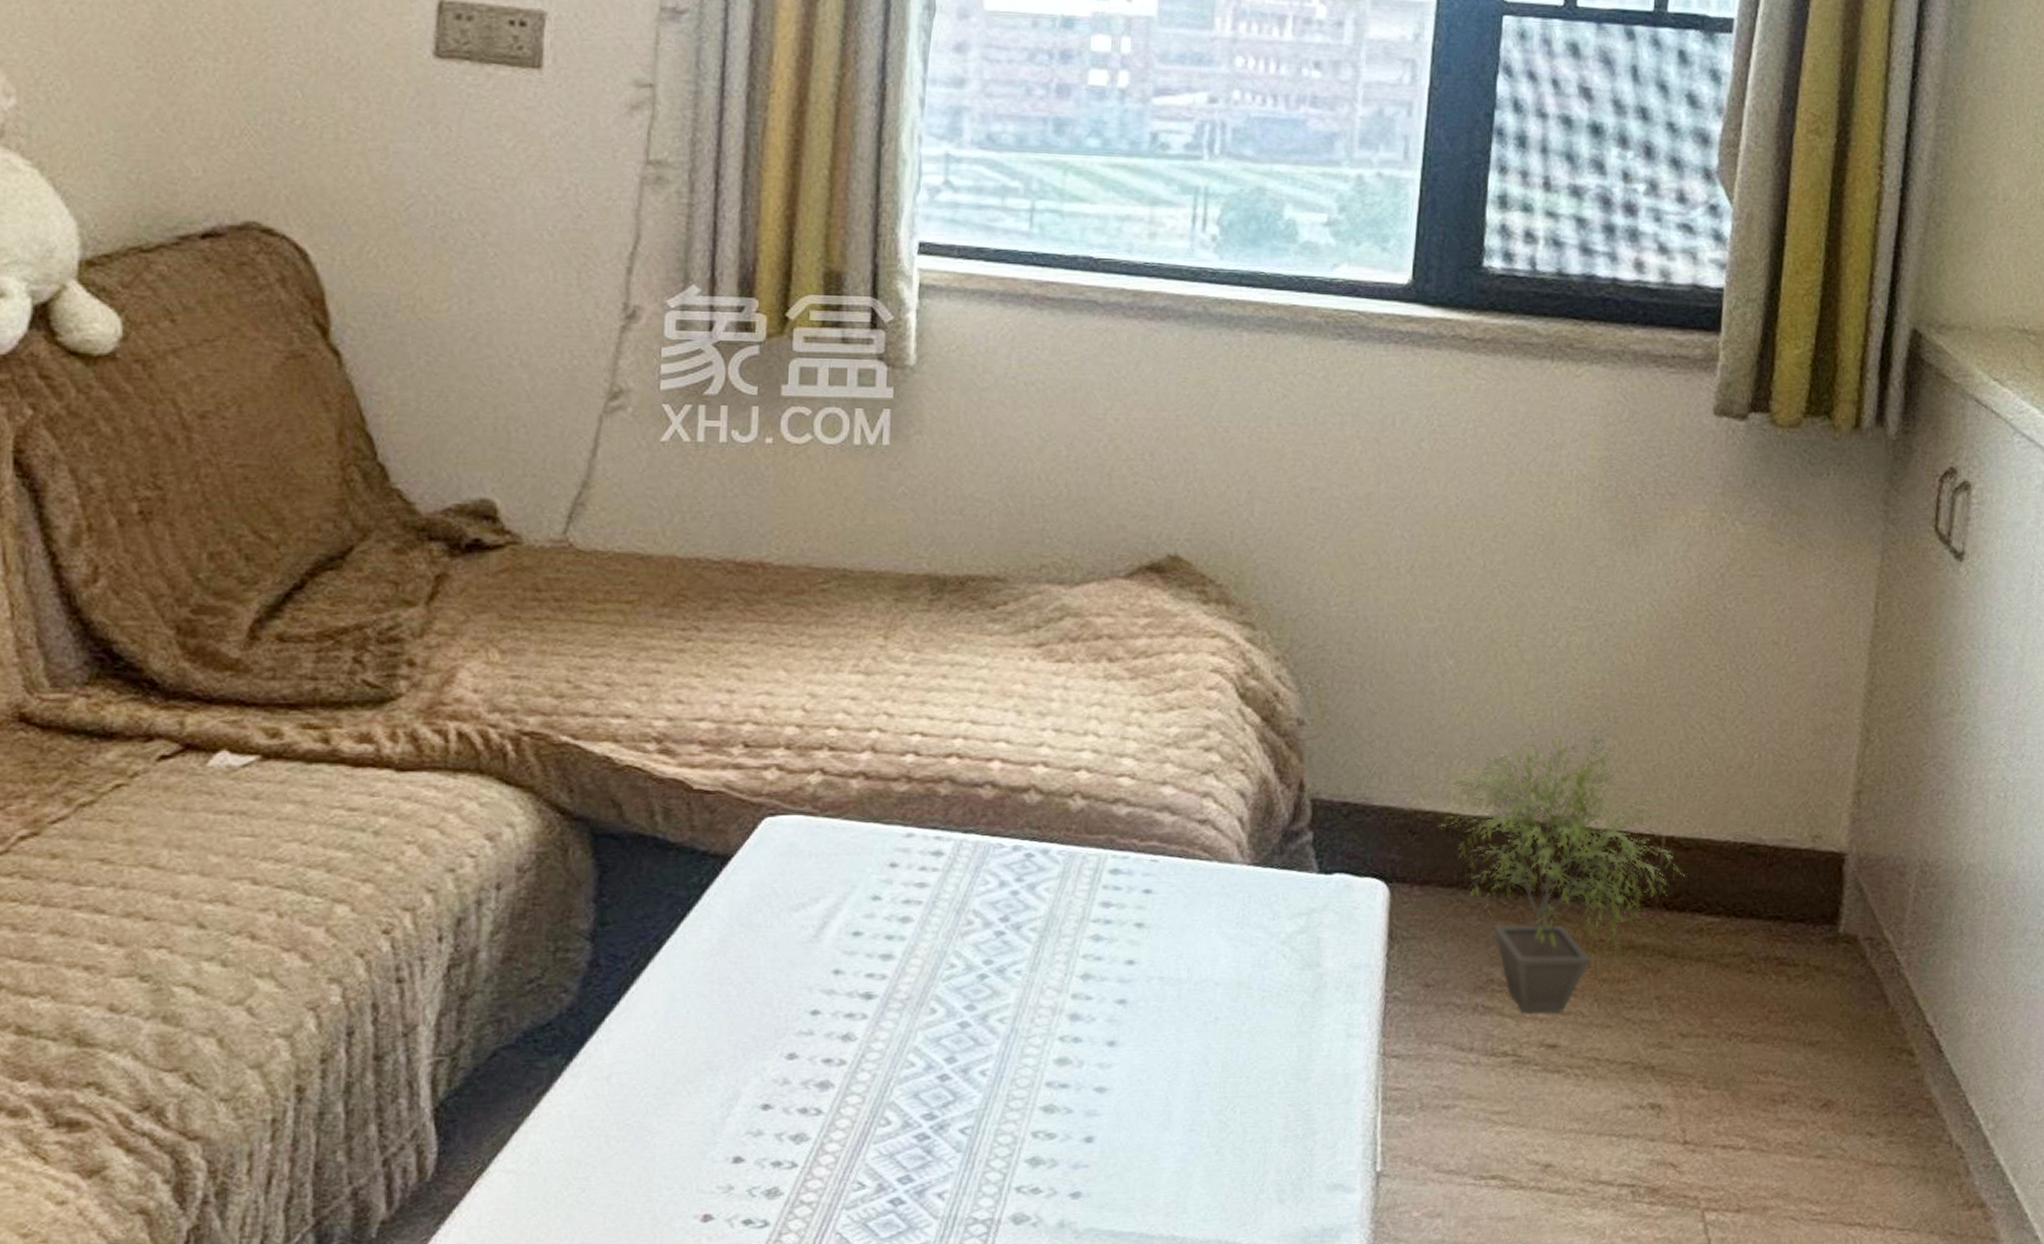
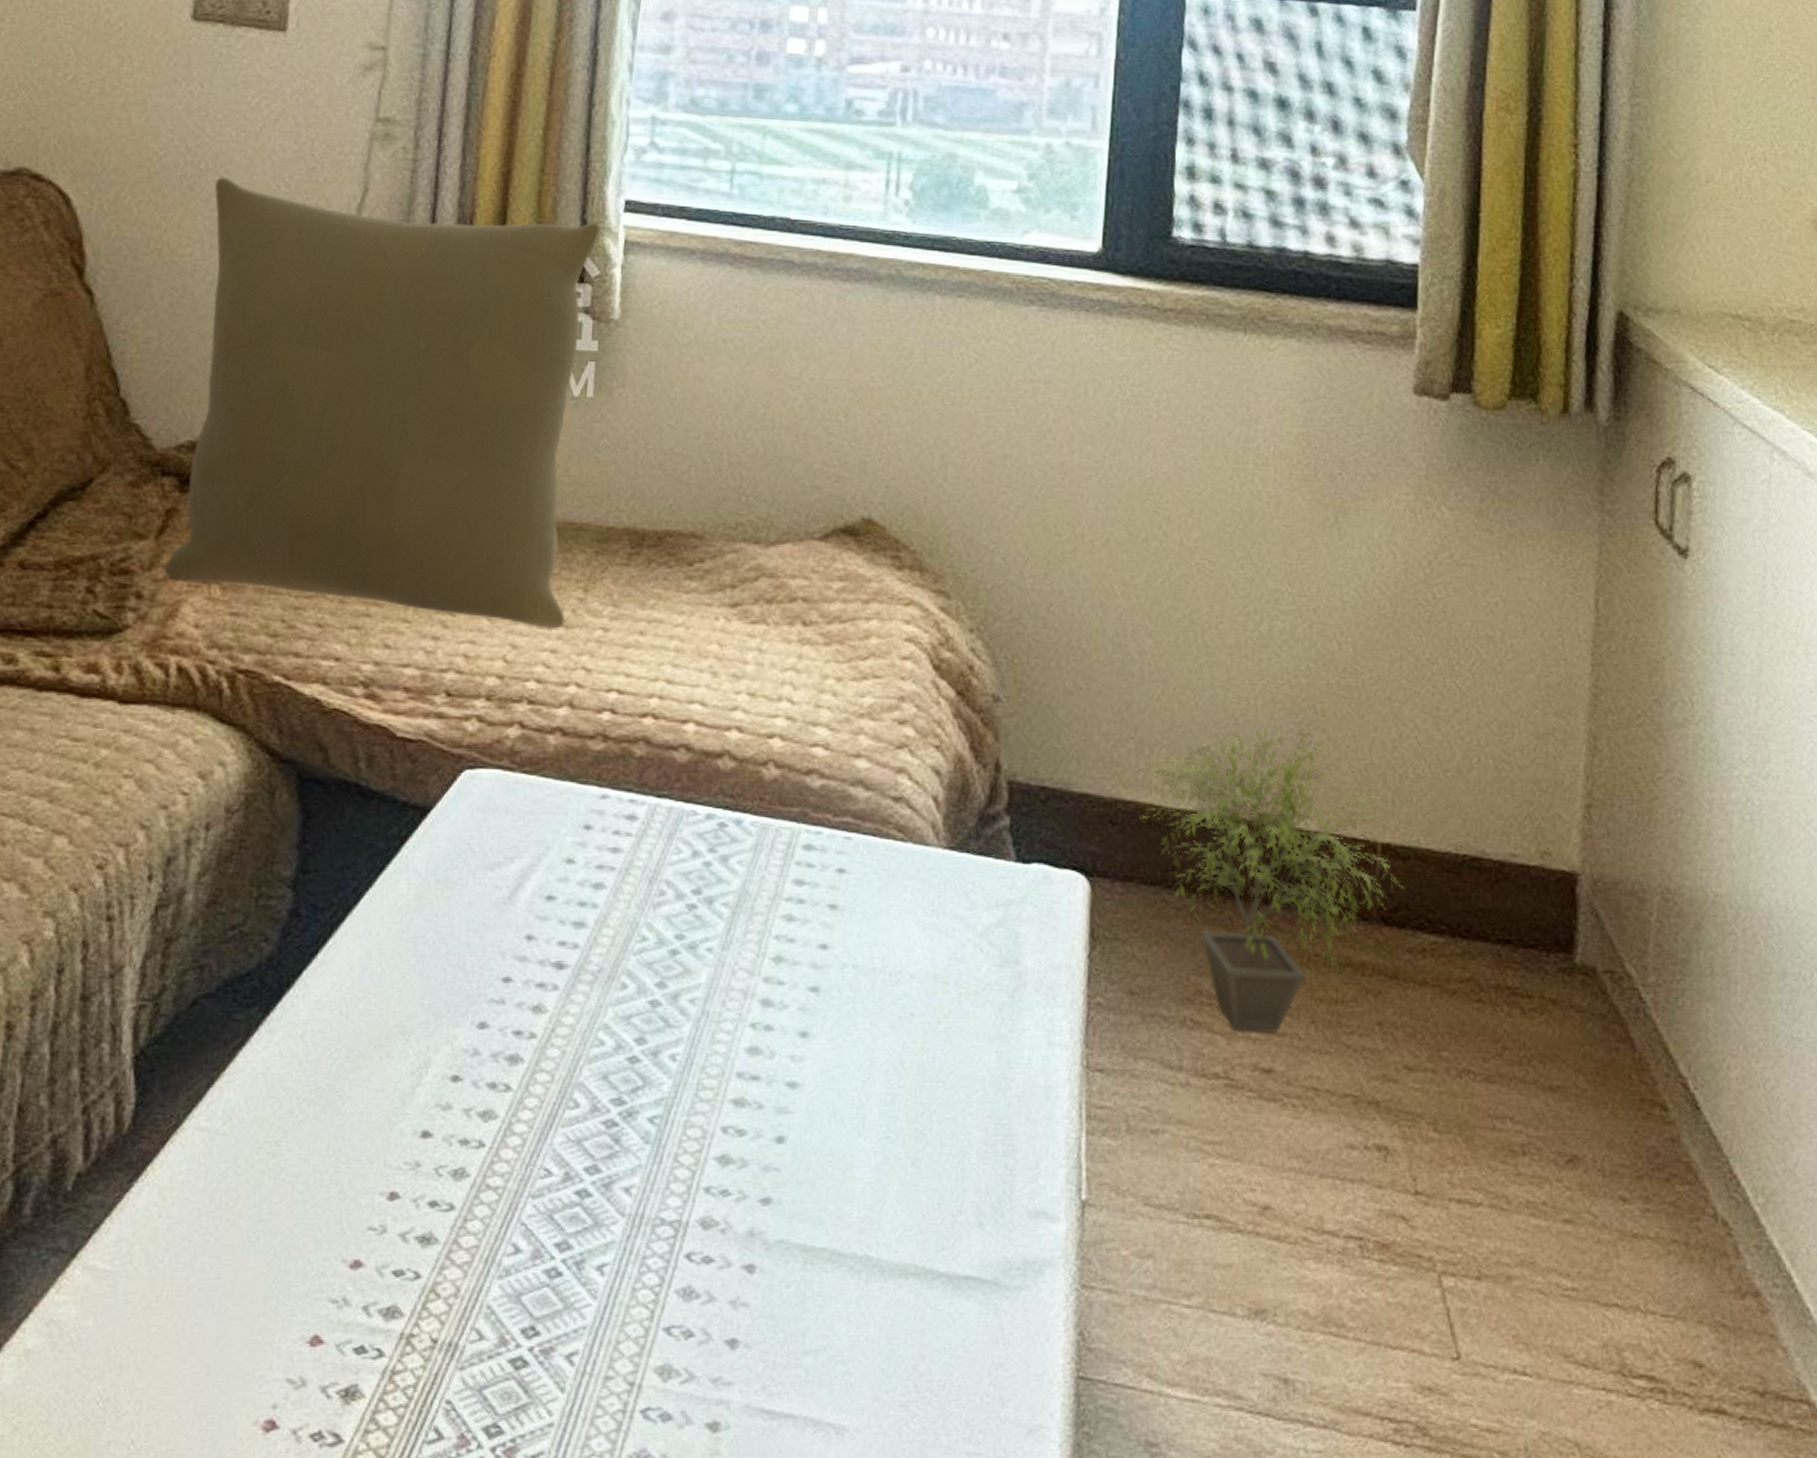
pillow: none [438,227,893,677] -> present [165,177,600,629]

